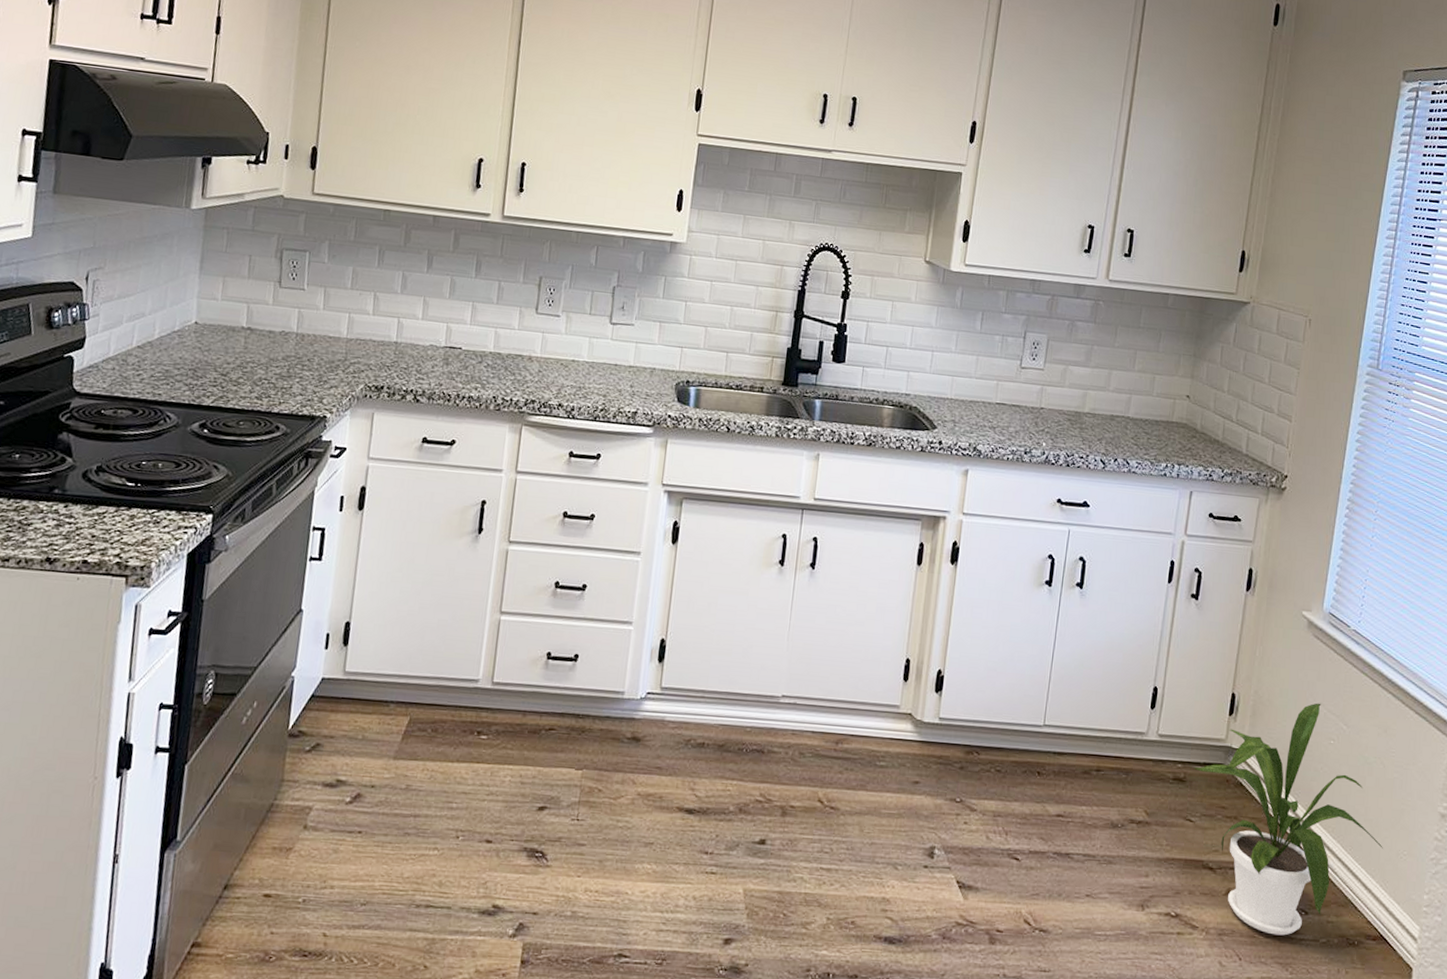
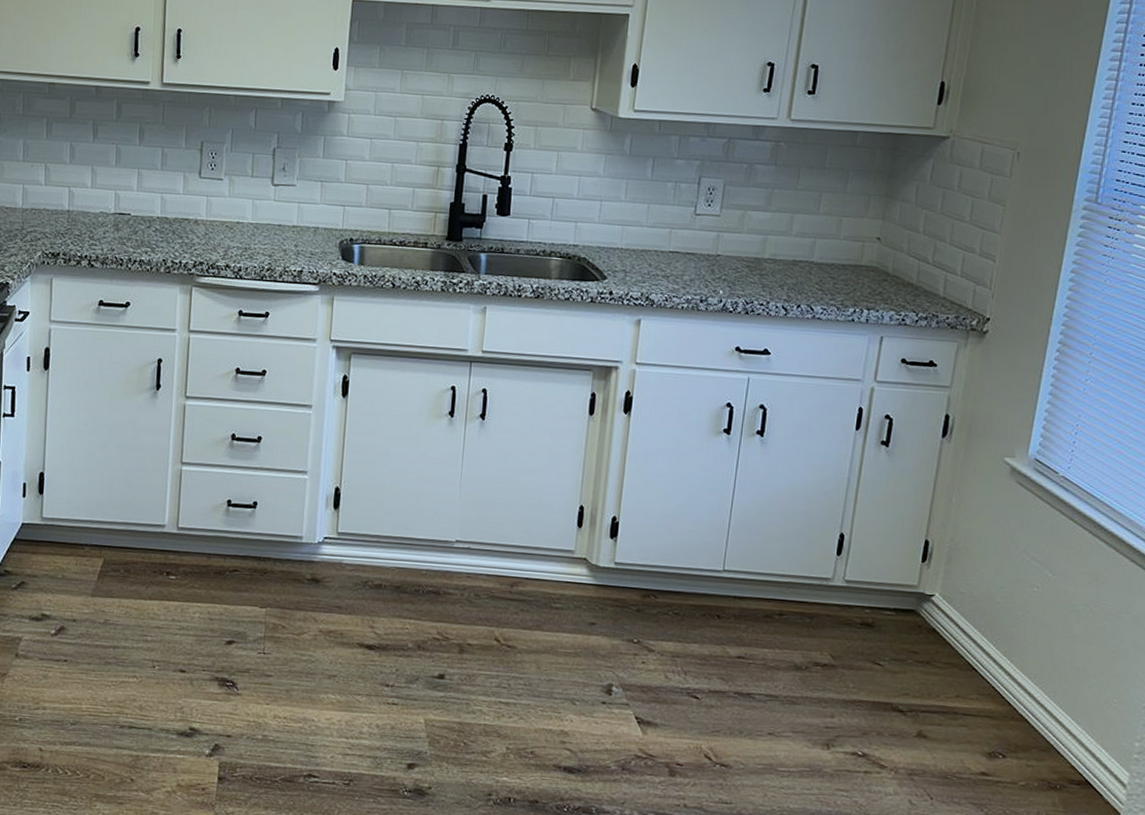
house plant: present [1193,703,1383,936] -> none [882,550,1090,778]

